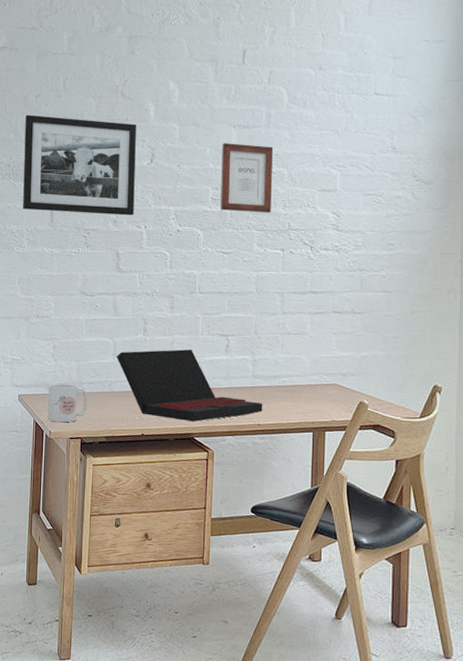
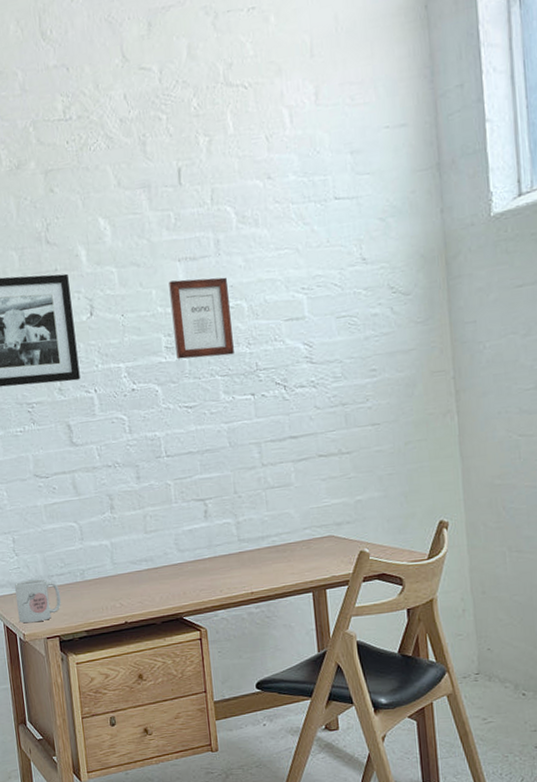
laptop: present [116,349,263,422] -> none [84,521,255,601]

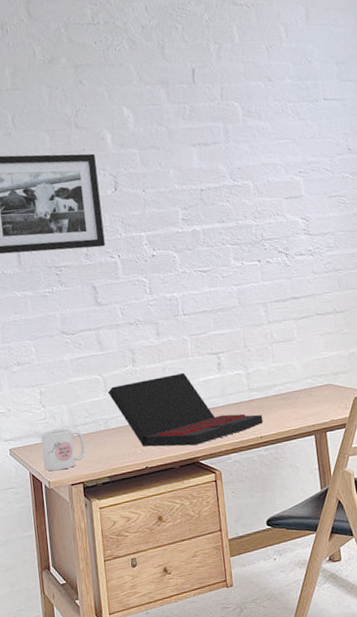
laptop: none [84,521,255,601] -> present [107,373,264,447]
picture frame: present [169,277,234,360] -> none [184,160,242,230]

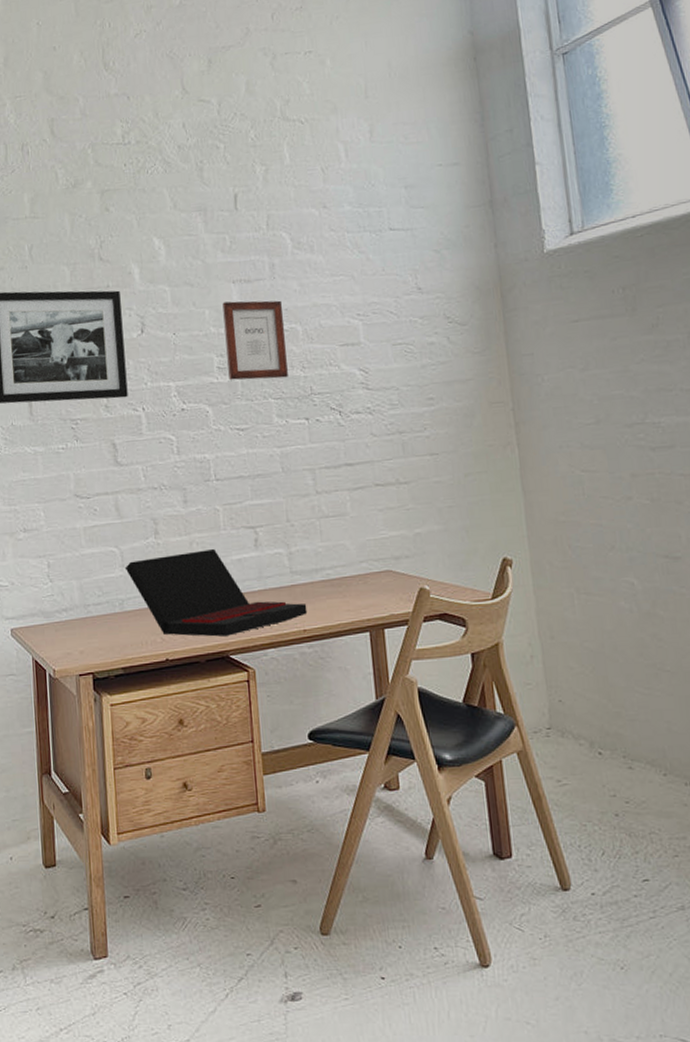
mug: present [41,428,86,471] -> none [47,608,98,658]
picture frame: none [184,160,242,230] -> present [222,300,288,381]

